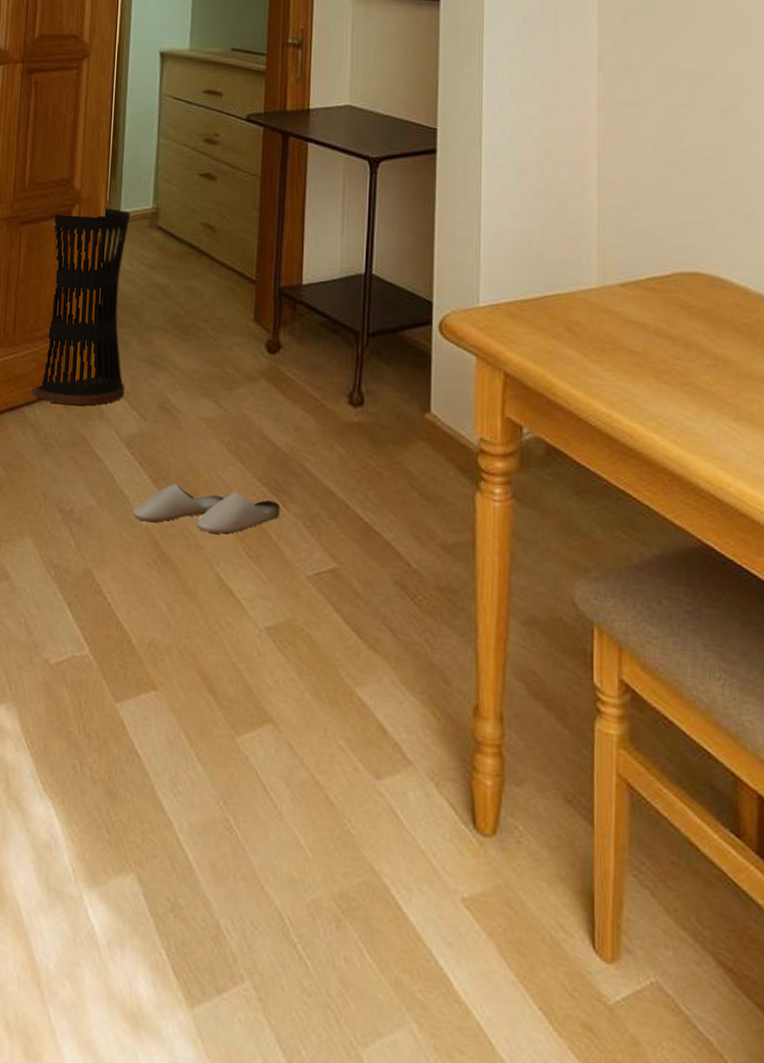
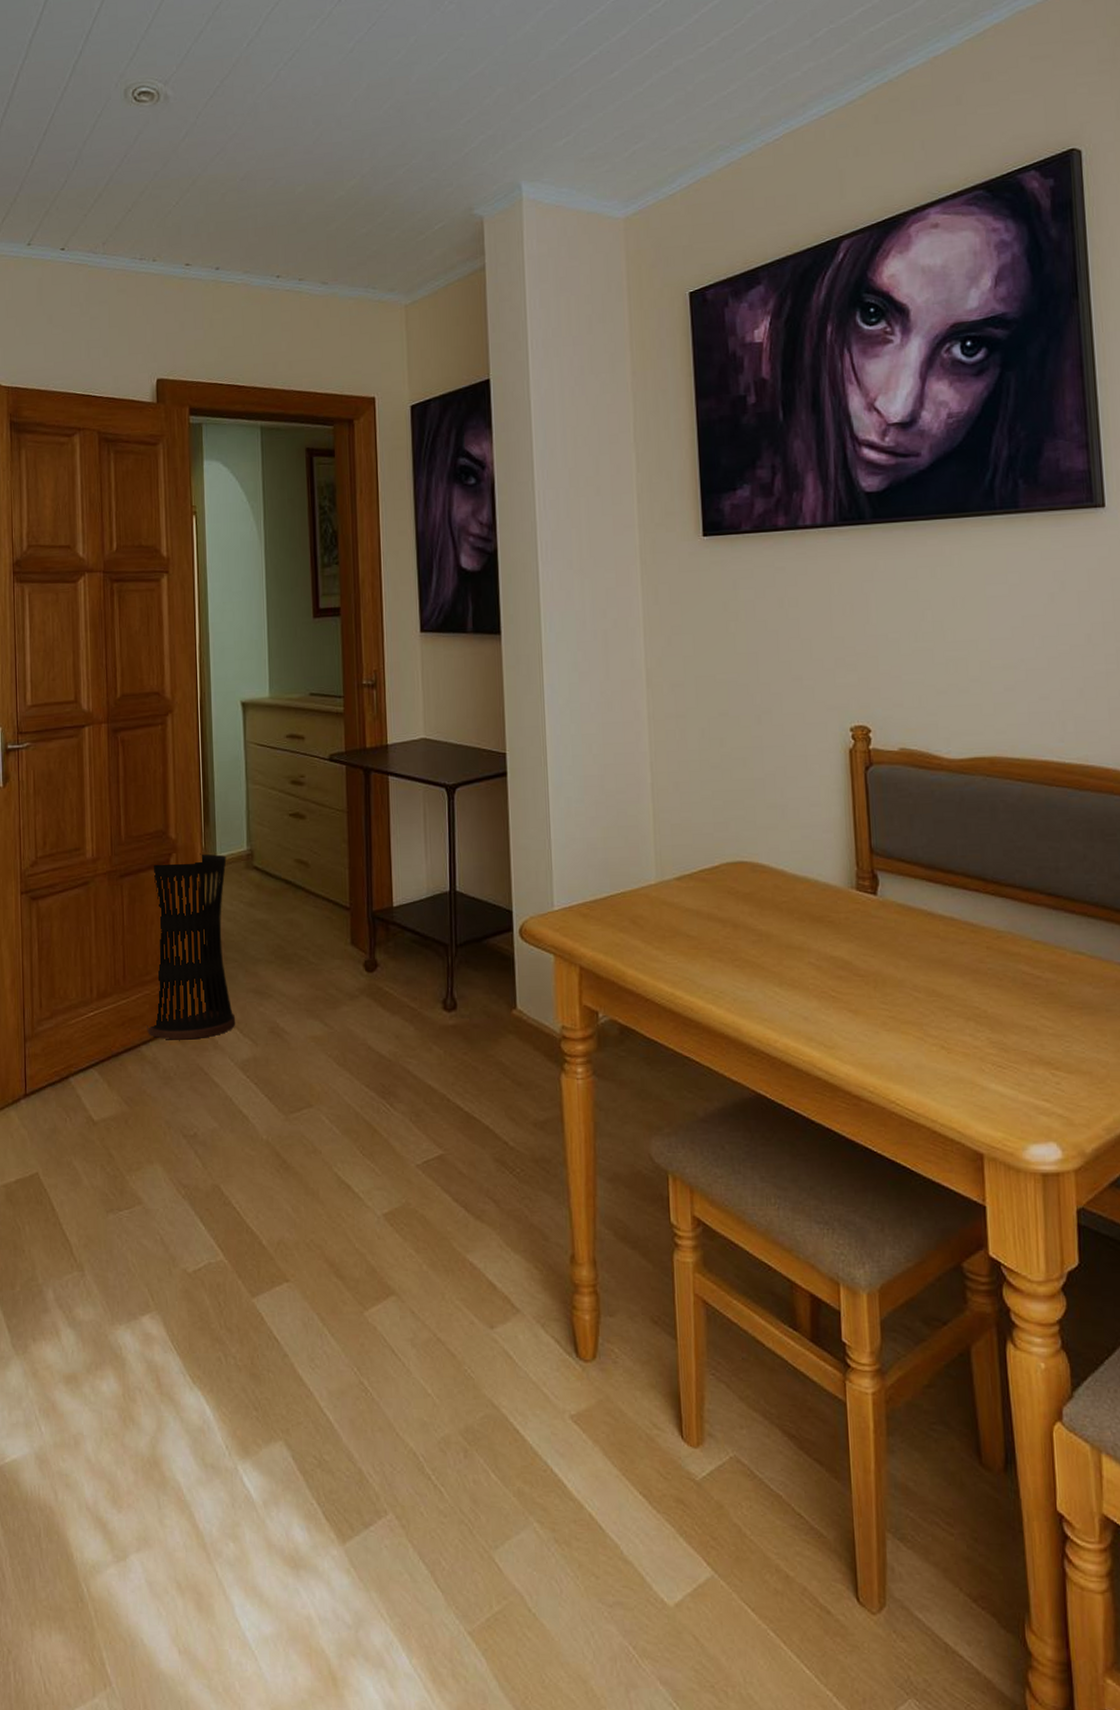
slippers: present [132,483,281,534] -> none [252,1098,389,1138]

